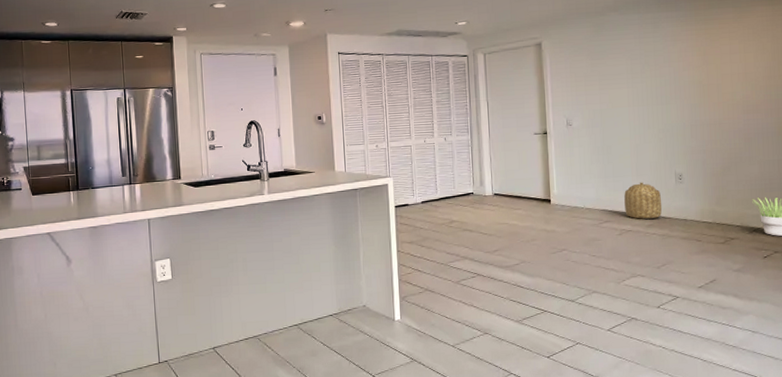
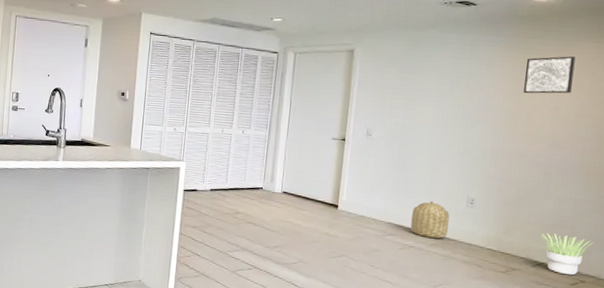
wall art: none [708,21,756,64] -> present [523,56,576,94]

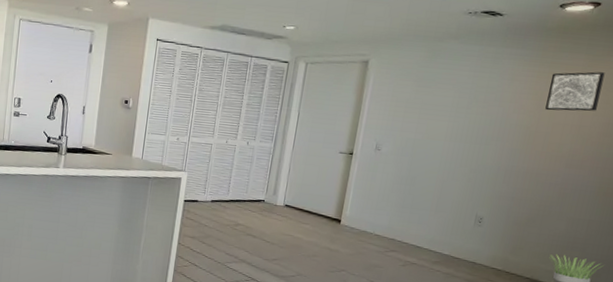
basket: present [410,201,450,239] -> none [414,218,456,257]

